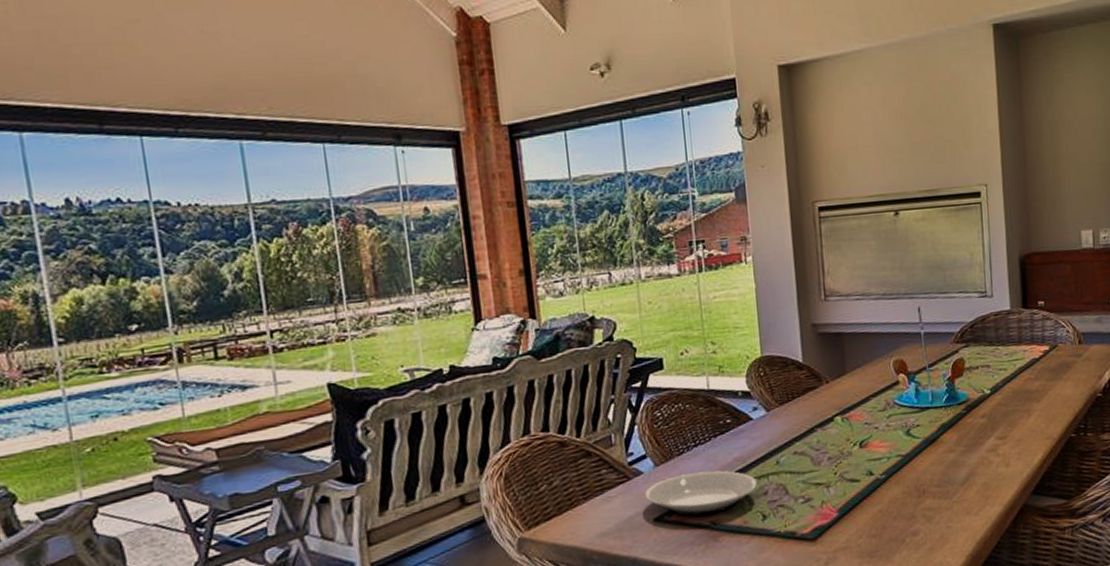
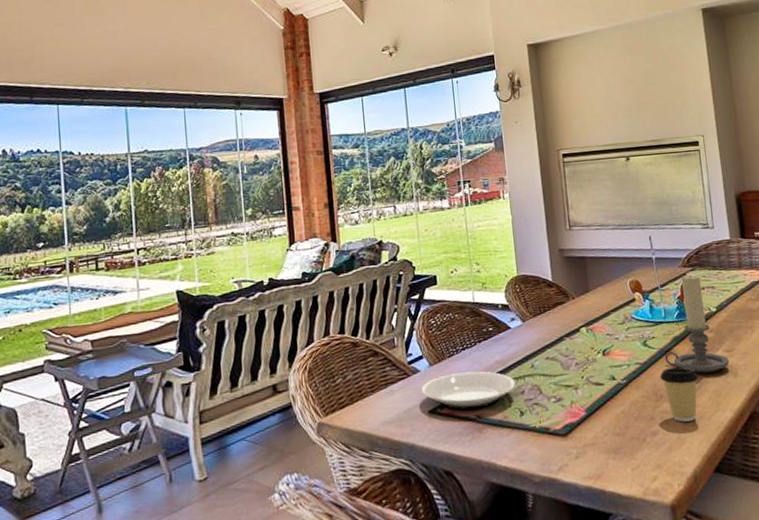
coffee cup: none [924,458,968,520] -> present [660,367,700,422]
candle holder: none [930,352,1002,464] -> present [665,275,730,373]

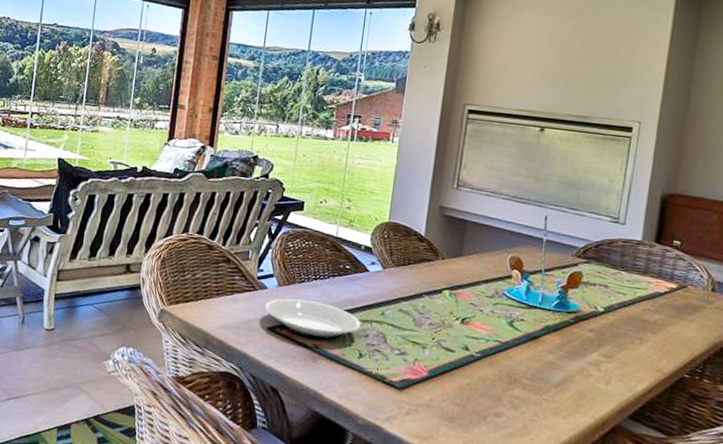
coffee cup: present [660,367,700,422] -> none [519,354,565,415]
candle holder: present [665,275,730,373] -> none [529,266,605,373]

